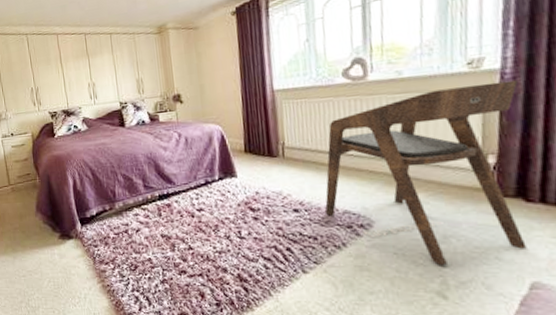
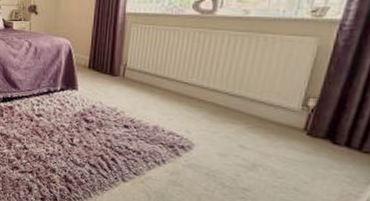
armchair: present [325,80,527,266] -> none [153,32,354,190]

